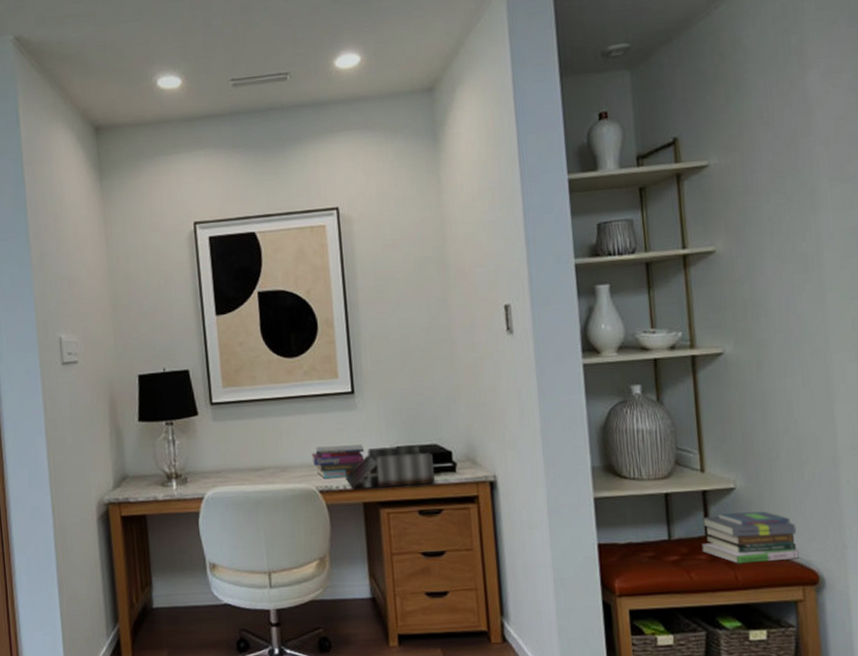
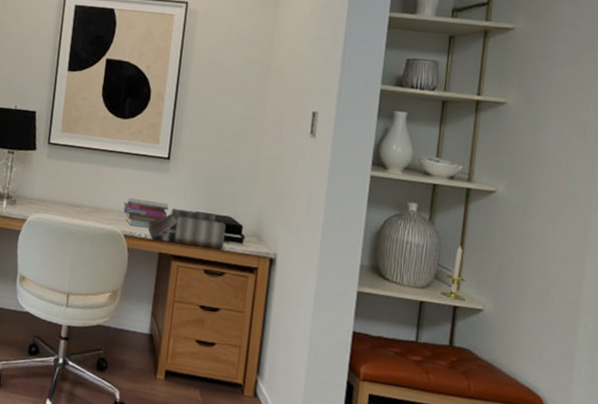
candle: none [685,422,714,484] -> present [441,246,466,301]
books: present [701,511,799,564] -> none [443,328,530,383]

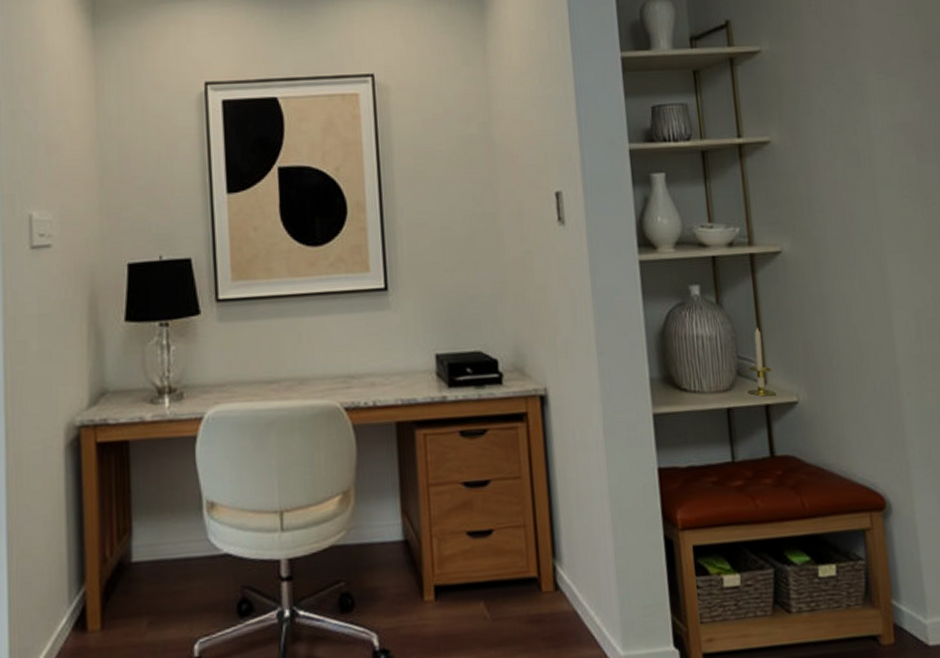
books: present [123,197,169,230] -> none [336,351,402,394]
desk organizer: present [147,208,226,250] -> none [375,352,479,406]

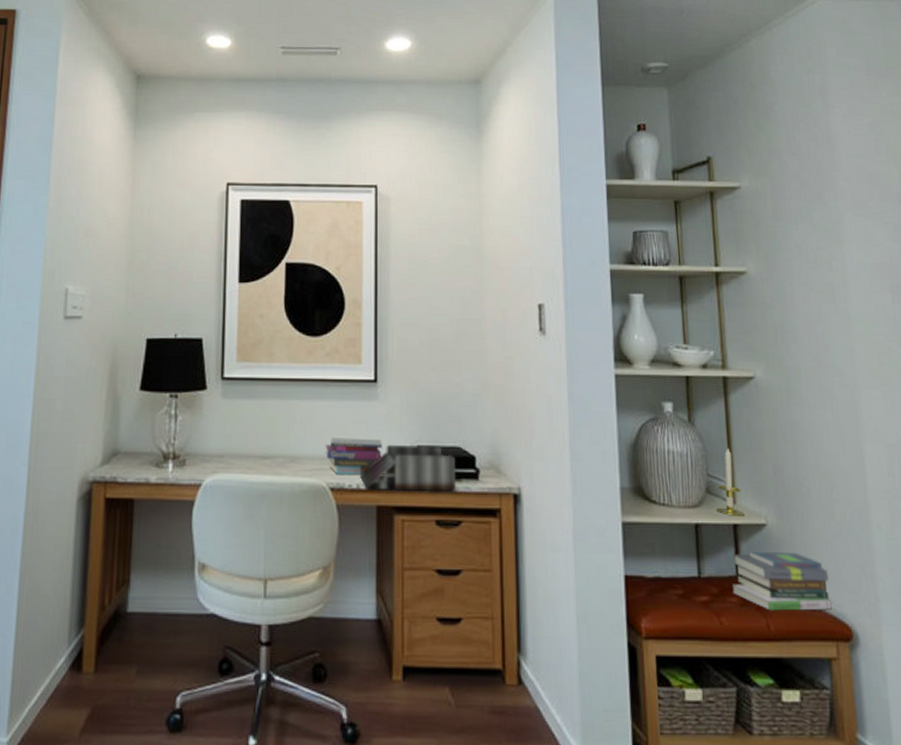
books: none [336,351,402,394] -> present [325,437,385,476]
desk organizer: none [375,352,479,406] -> present [359,444,455,493]
books: none [766,427,865,489] -> present [732,552,832,611]

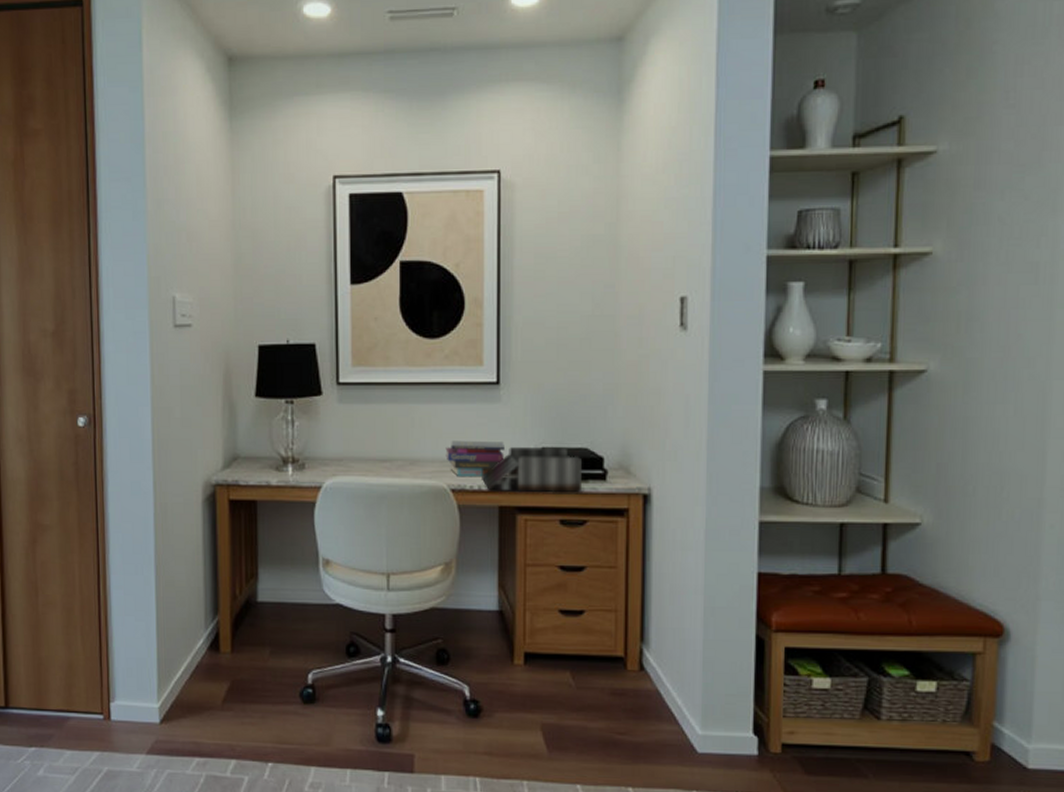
candle: present [716,448,745,516] -> none [865,446,897,515]
books: present [732,552,832,611] -> none [875,551,984,608]

